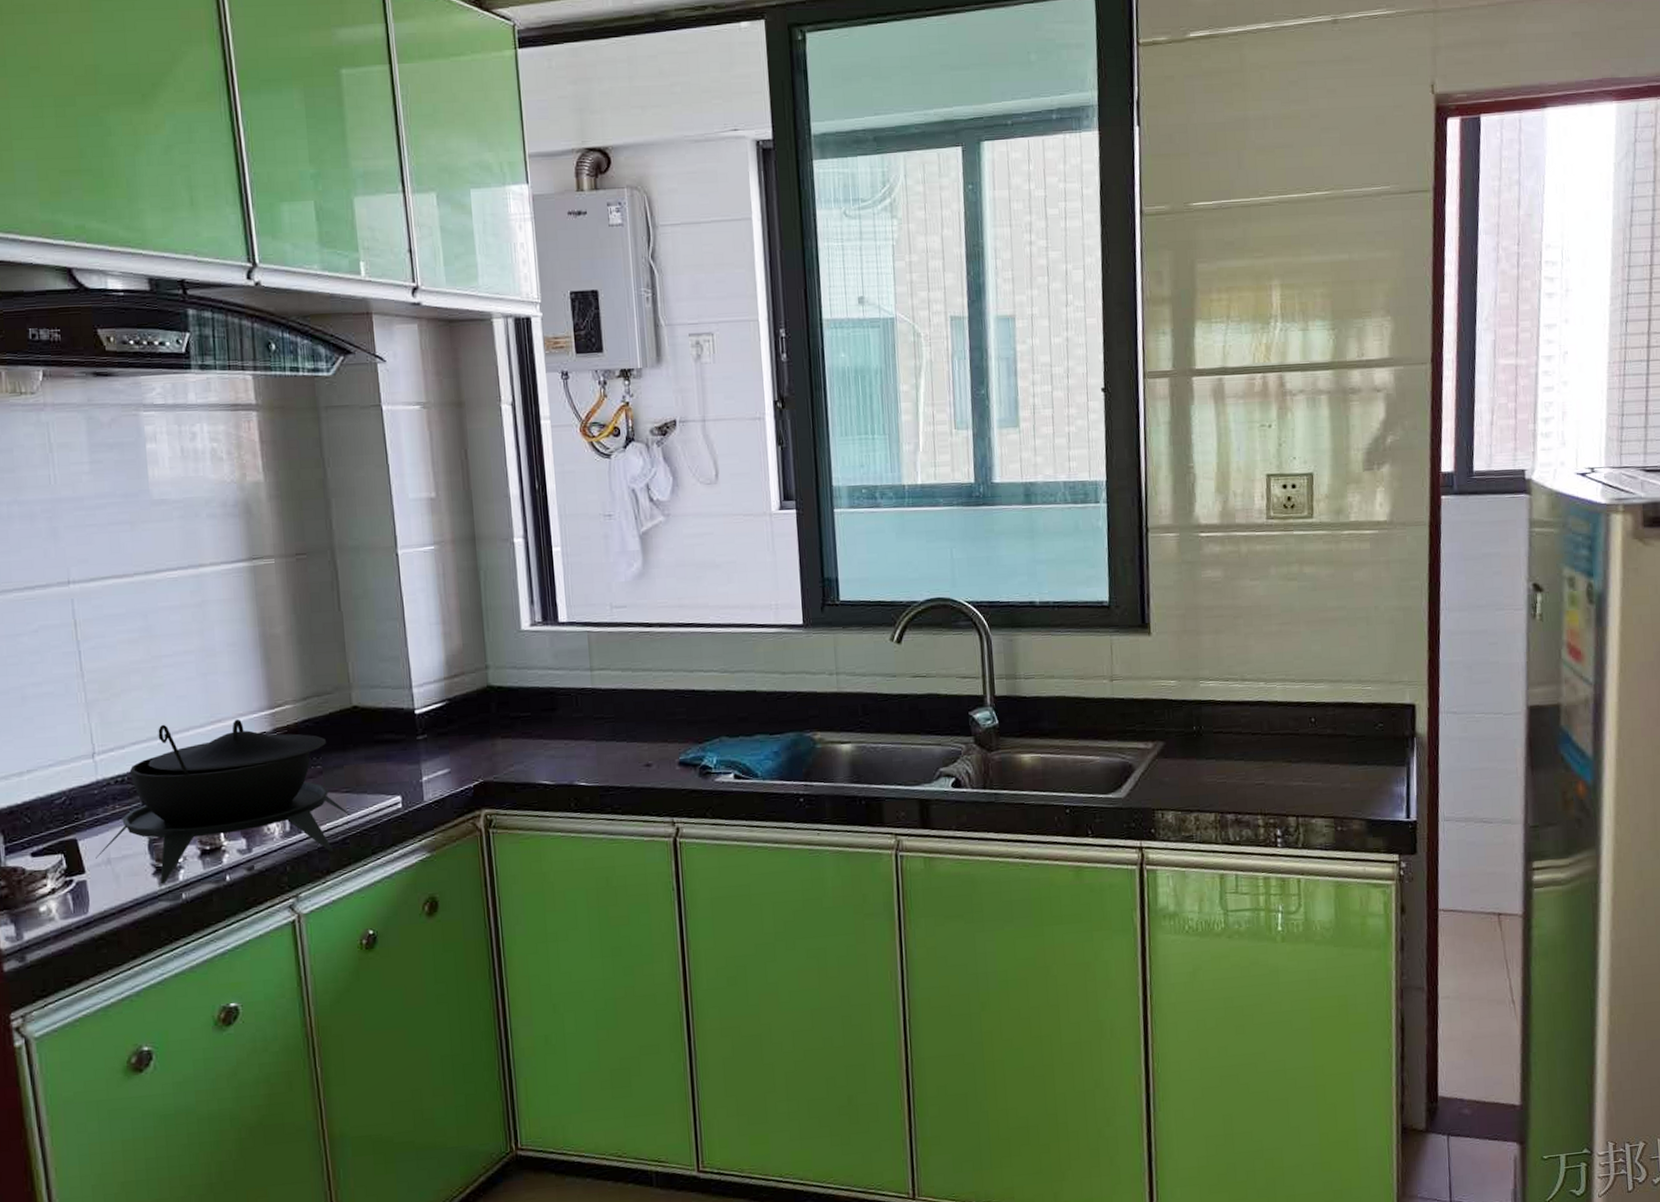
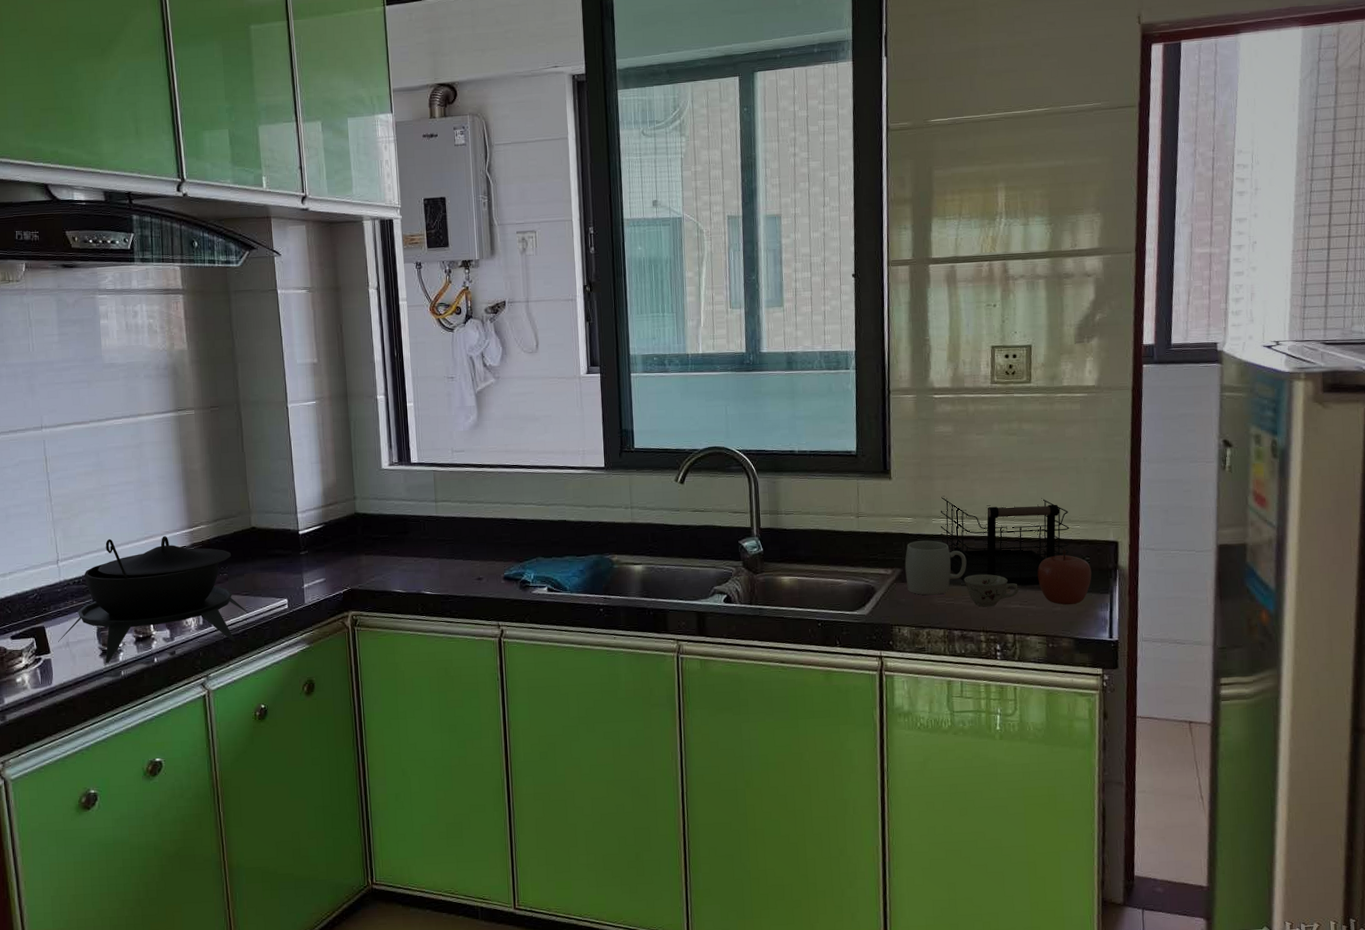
mug: none [1168,707,1241,773] -> present [904,540,967,596]
dish rack: none [1209,653,1360,759] -> present [940,496,1070,586]
teacup: none [1237,746,1301,786] -> present [964,574,1019,607]
fruit: none [1322,714,1386,781] -> present [1037,548,1092,605]

